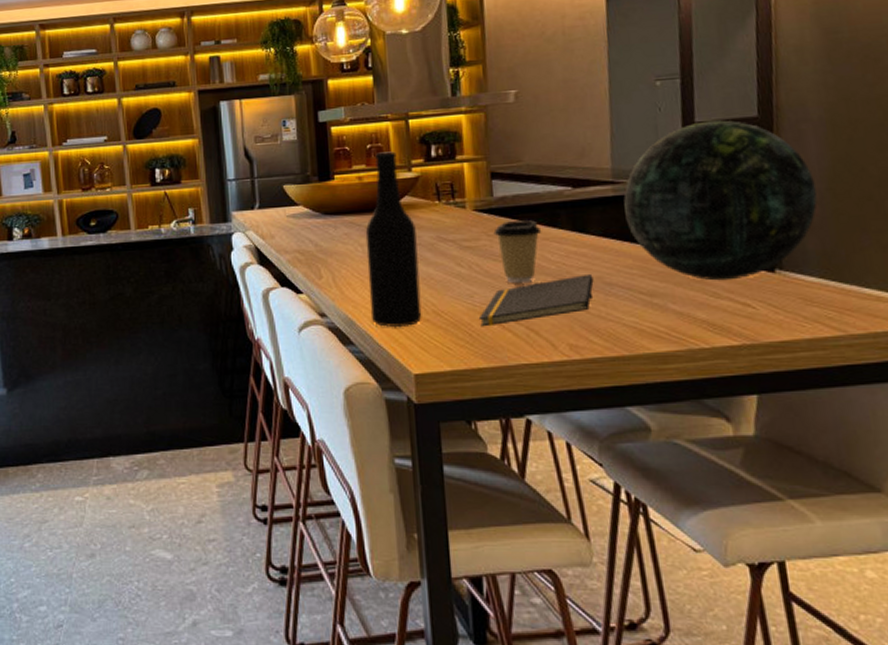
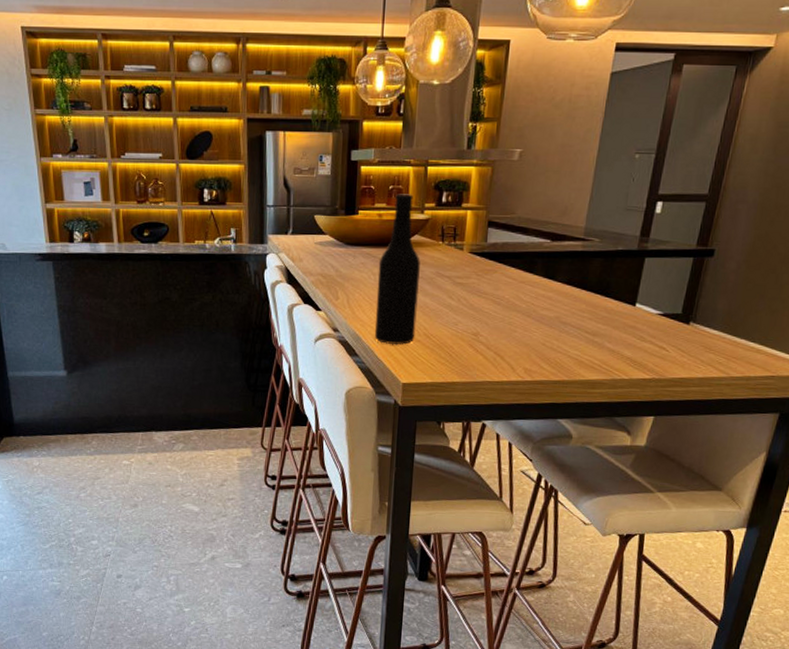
notepad: present [478,275,594,327] -> none [459,314,553,350]
coffee cup: present [493,220,542,283] -> none [482,264,521,316]
decorative orb: present [623,120,818,281] -> none [587,194,737,328]

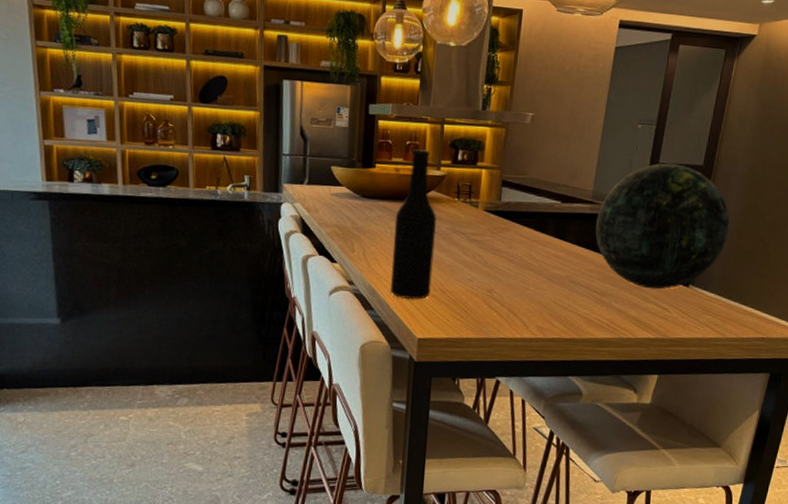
decorative orb: none [587,194,737,328] -> present [595,163,730,290]

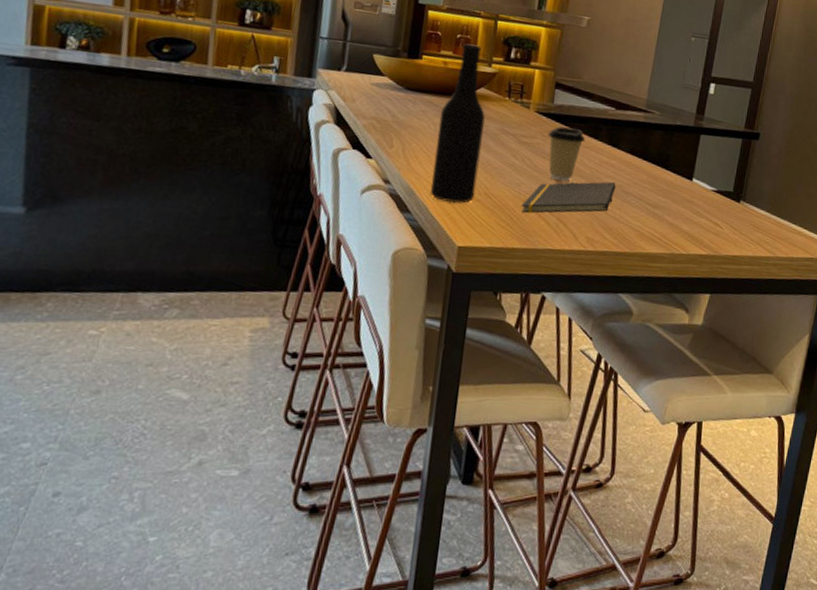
notepad: none [474,273,564,306] -> present [521,182,616,214]
coffee cup: none [496,223,533,274] -> present [547,126,586,181]
decorative orb: present [595,163,730,290] -> none [649,77,778,204]

